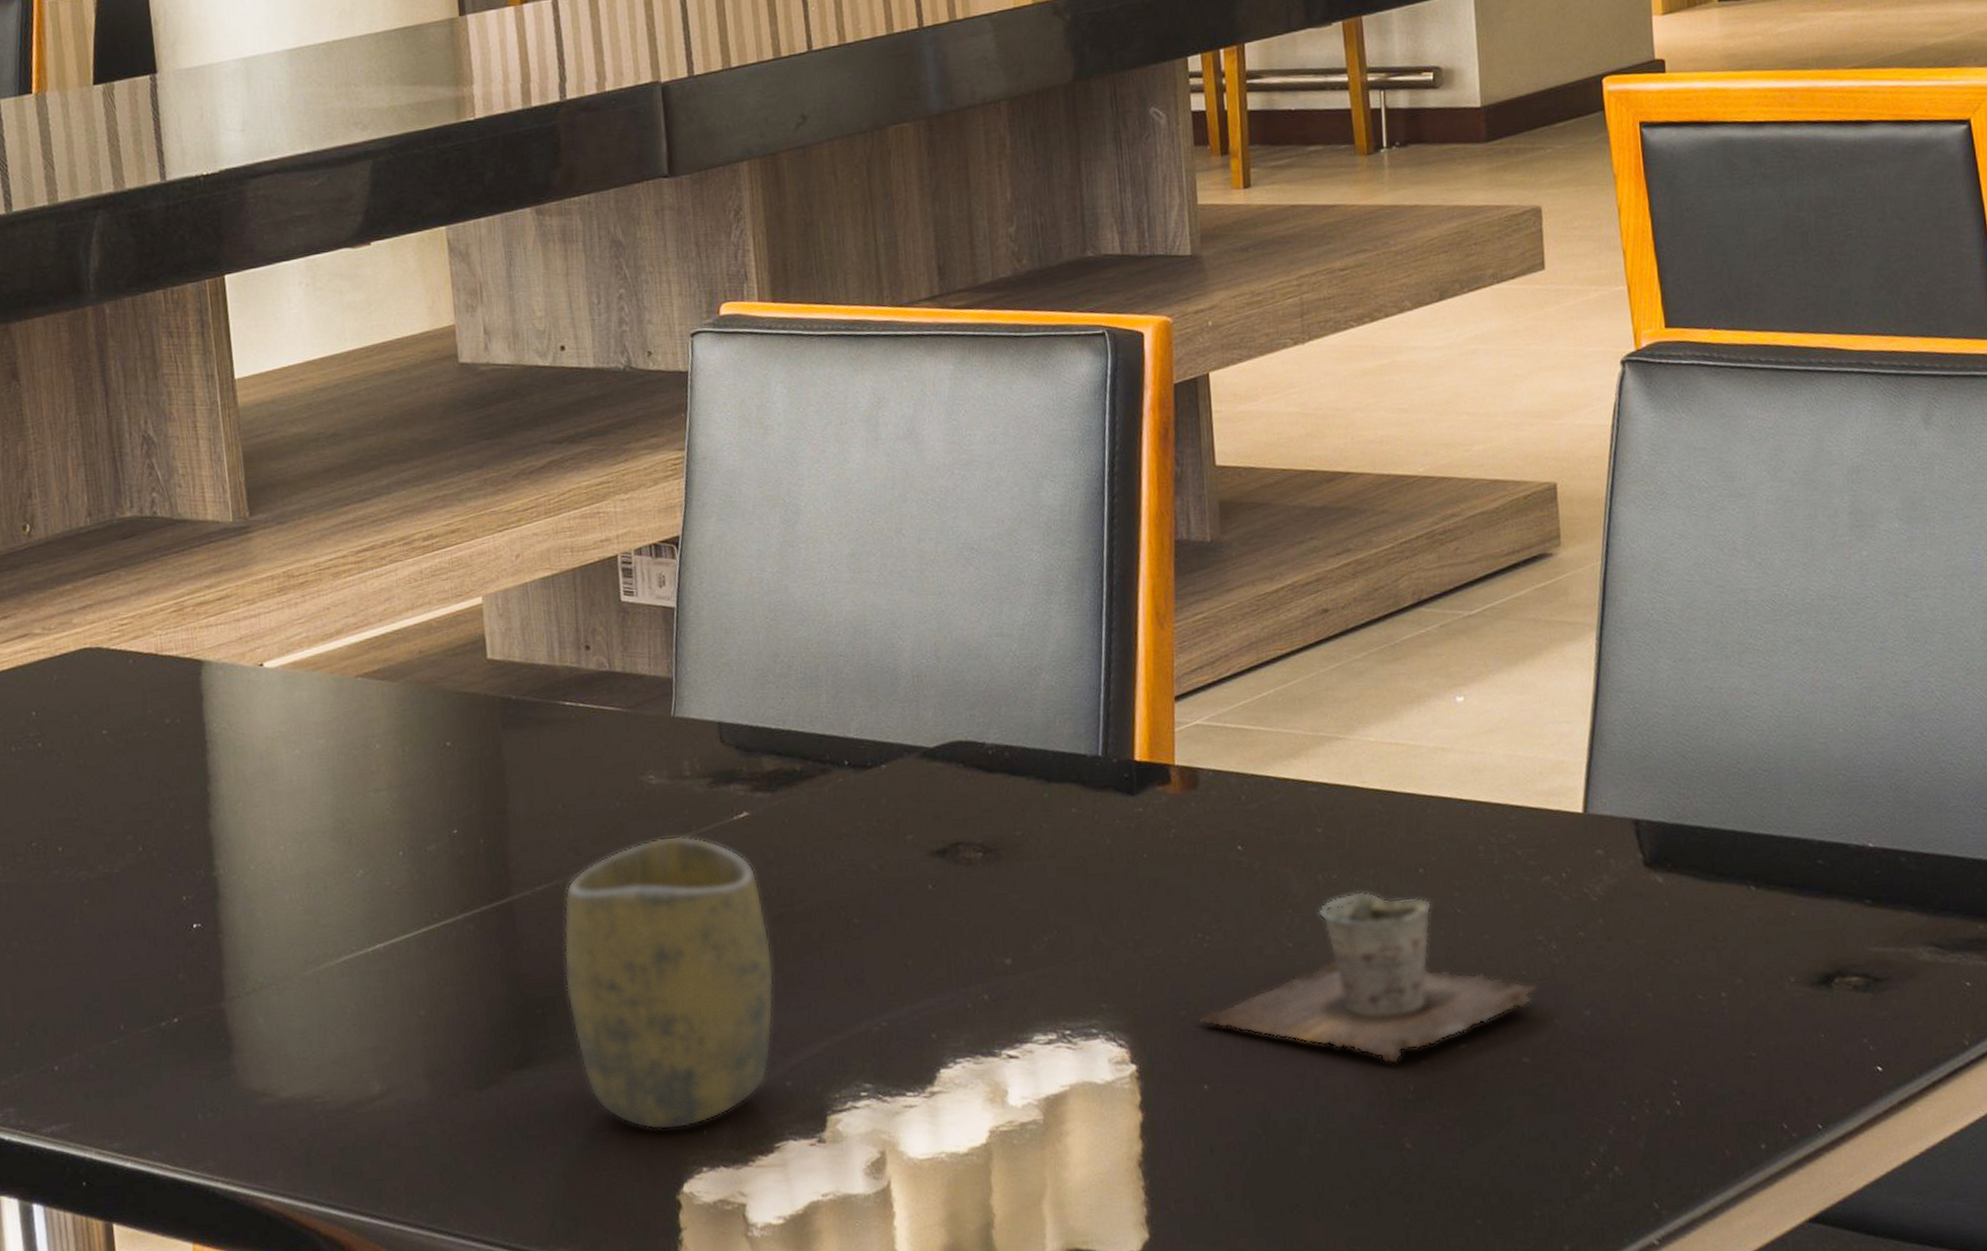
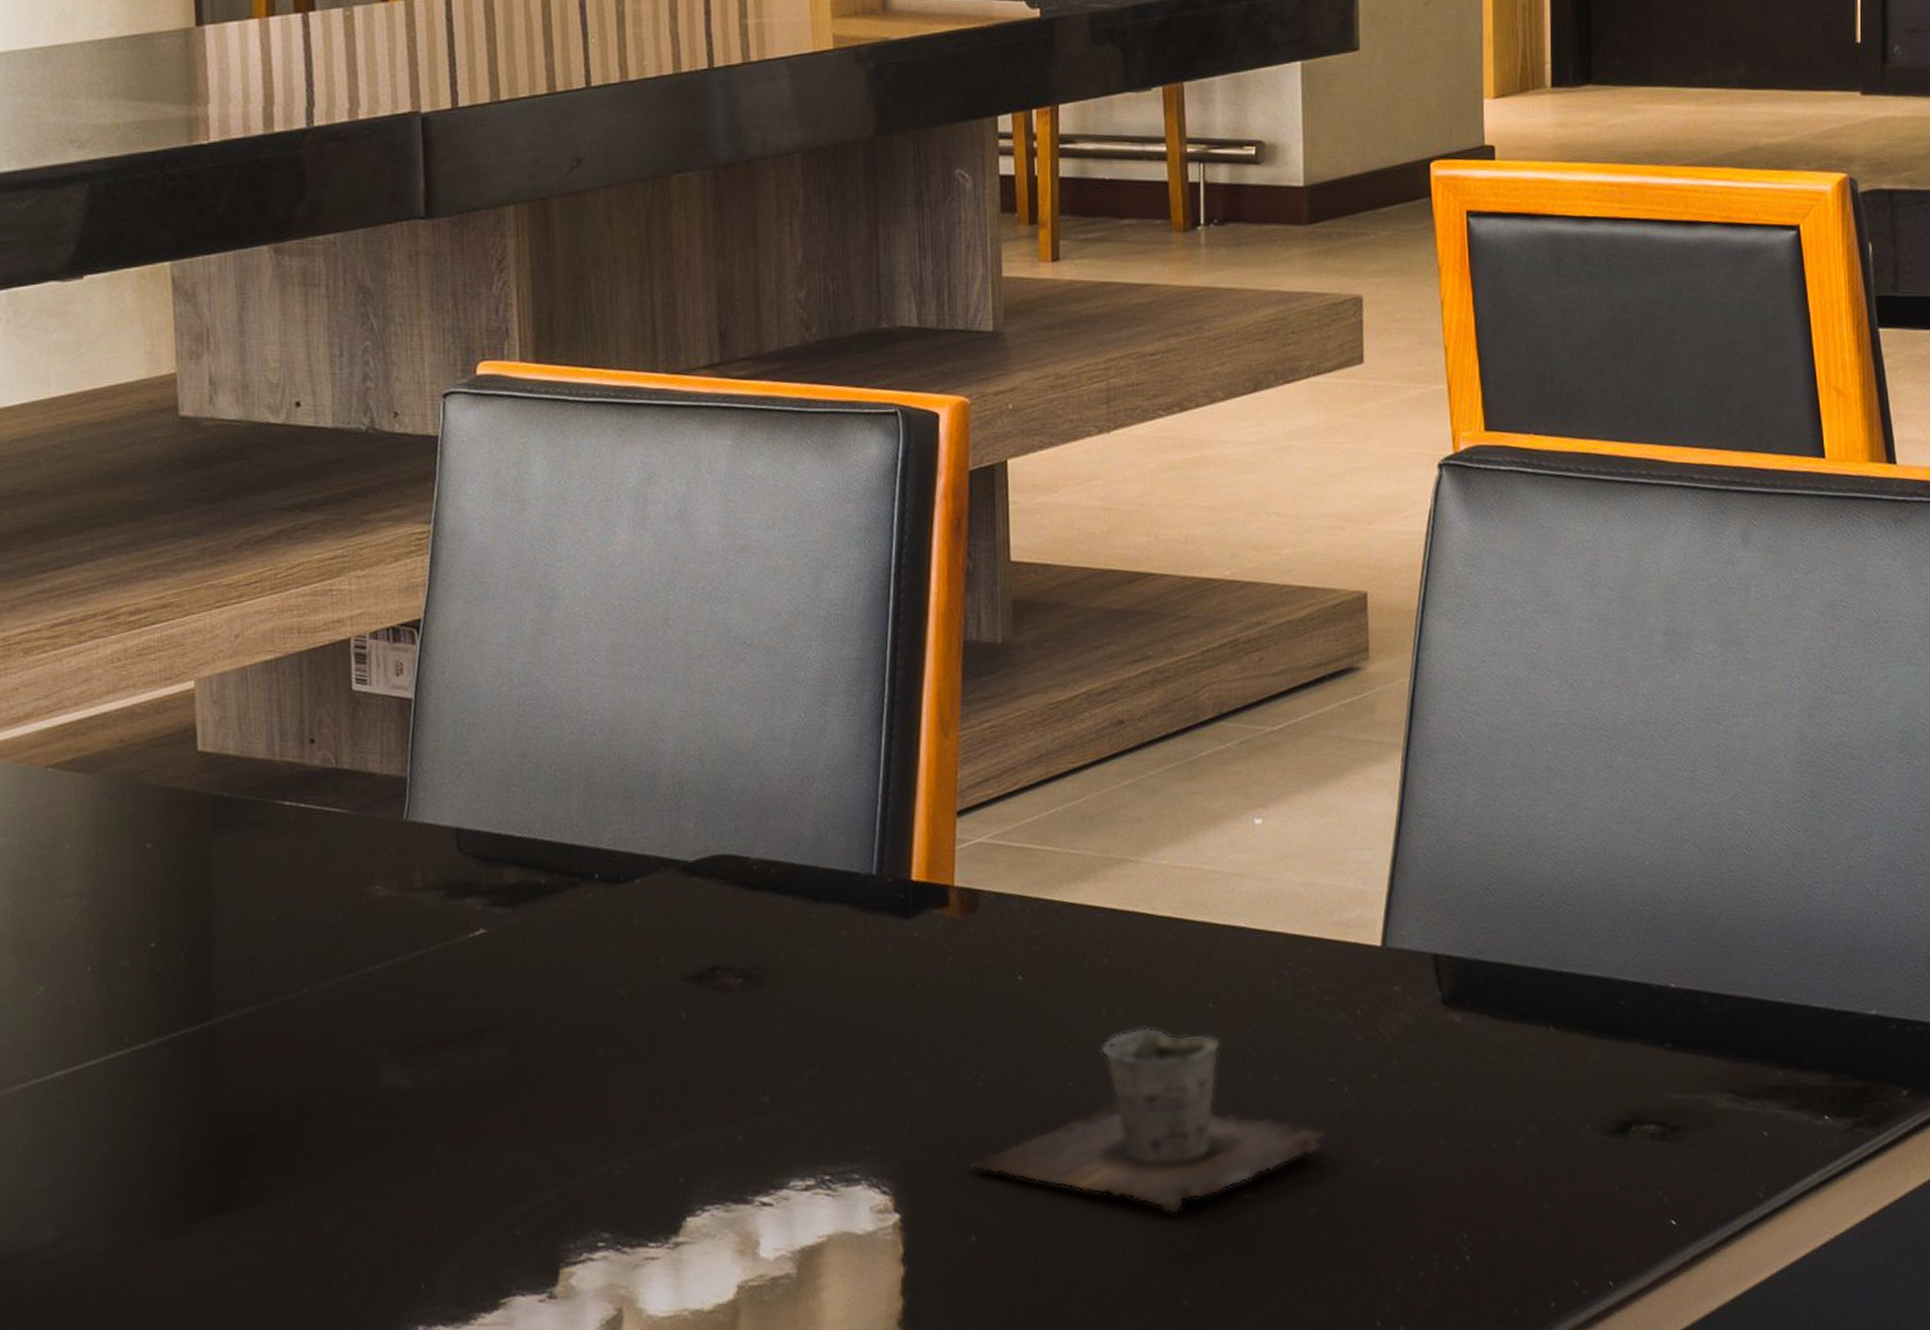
cup: present [563,835,775,1130] -> none [270,954,507,1284]

